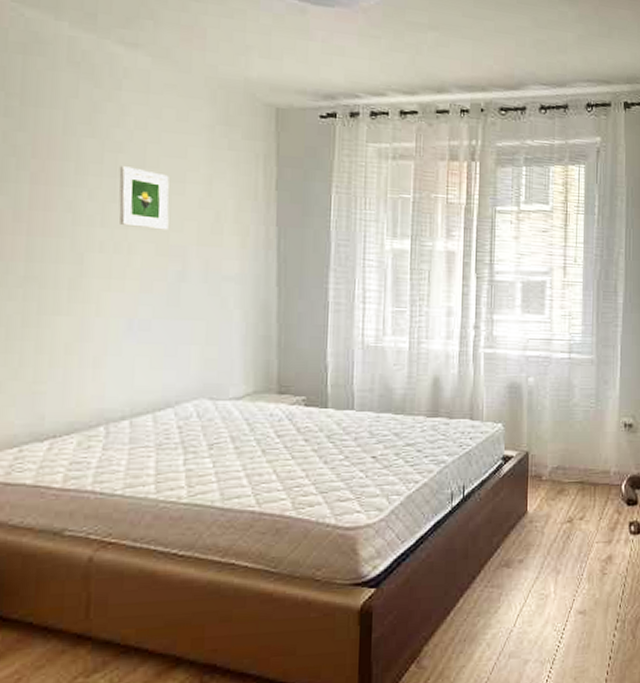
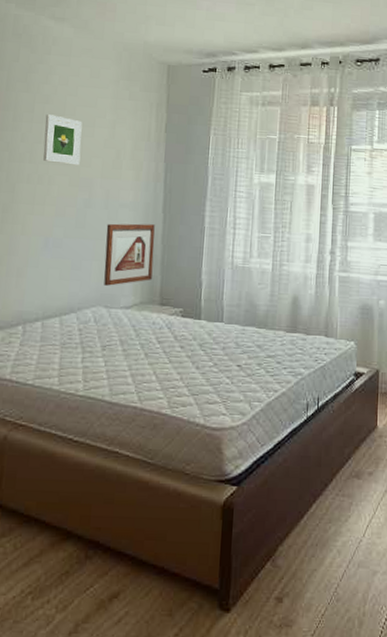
picture frame: none [206,299,269,374] -> present [104,223,155,286]

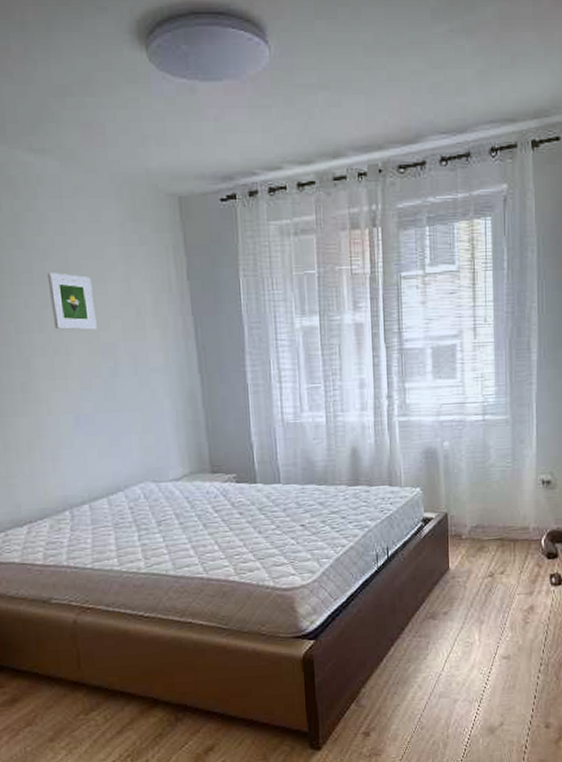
picture frame: present [104,223,155,286] -> none [139,387,198,459]

